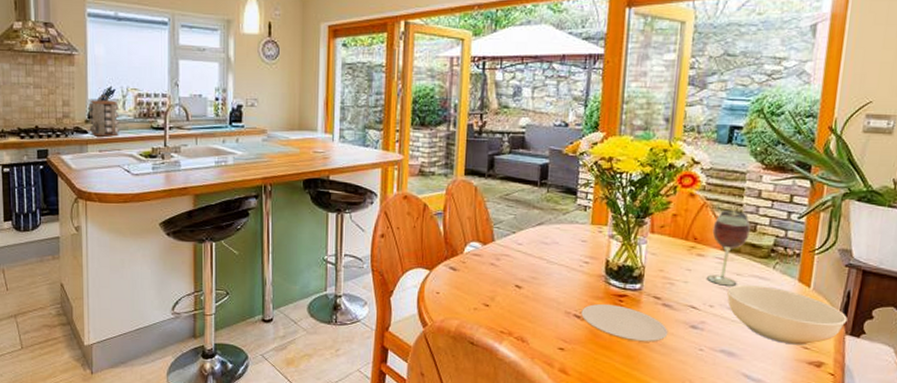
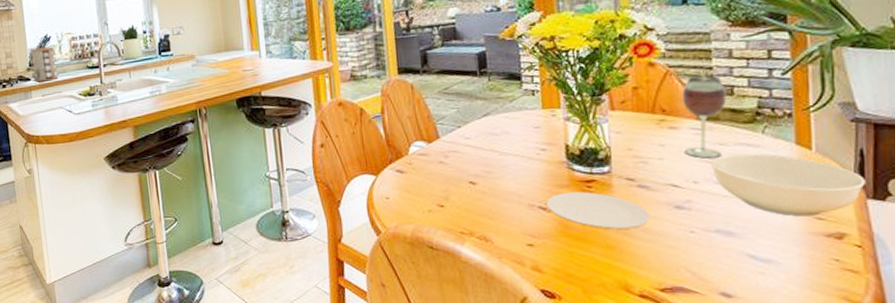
planter: none [189,89,215,126] -> present [120,24,145,61]

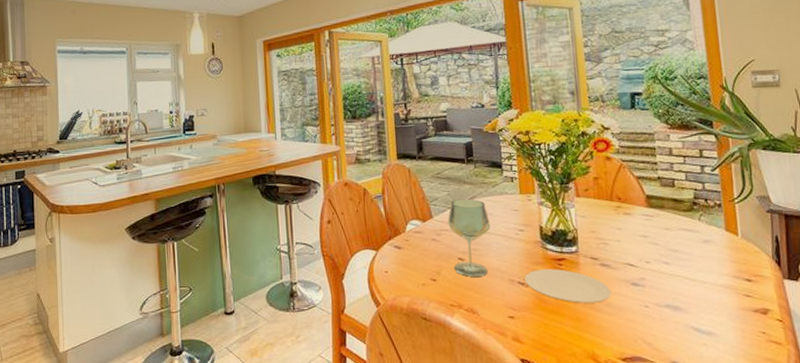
spice rack: present [28,42,59,83] -> none [59,118,87,155]
planter: present [120,24,145,61] -> none [148,105,171,138]
wine glass: none [457,115,508,203] -> present [448,198,491,278]
wineglass: present [681,74,727,159] -> none [633,168,670,241]
bowl: present [710,153,866,217] -> none [658,237,782,294]

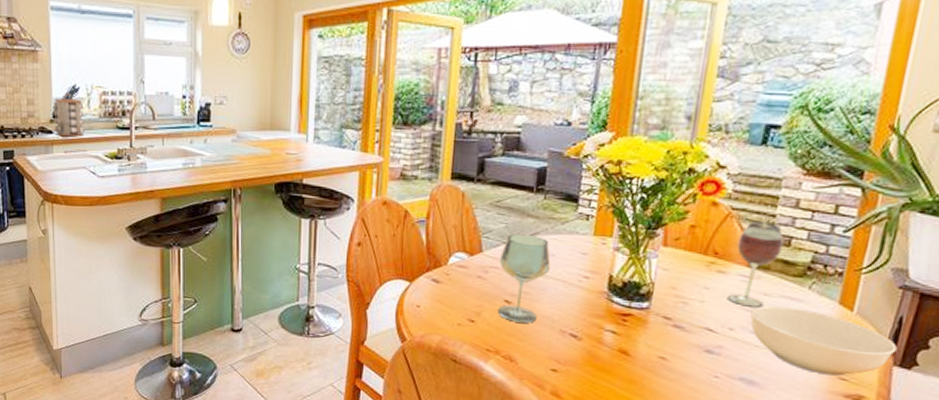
spice rack: none [59,118,87,155] -> present [53,93,84,137]
plate: present [524,268,612,304] -> none [578,322,679,367]
wineglass: none [633,168,670,241] -> present [728,220,784,307]
bowl: none [658,237,782,294] -> present [750,305,897,376]

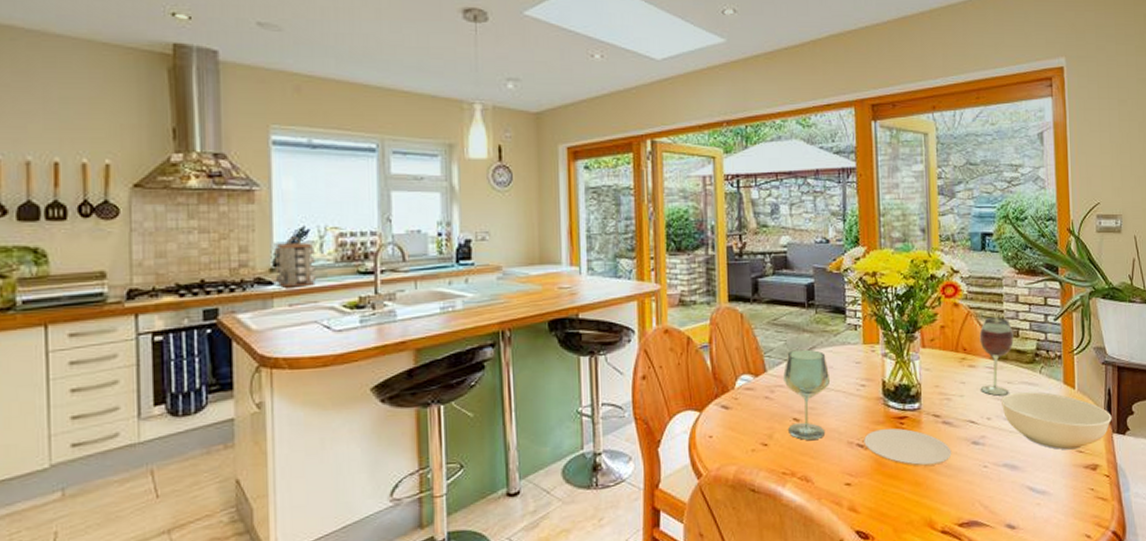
plate: none [578,322,679,367] -> present [864,428,952,466]

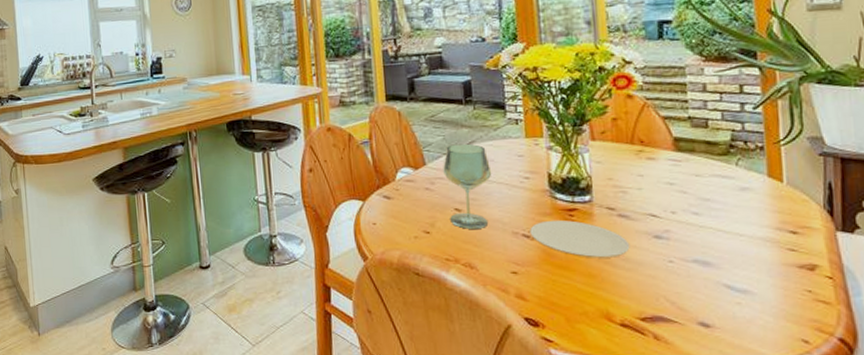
spice rack: present [274,236,316,288] -> none [20,62,50,102]
wineglass: present [979,316,1014,396] -> none [659,107,702,189]
bowl: present [1000,391,1112,450] -> none [687,185,835,248]

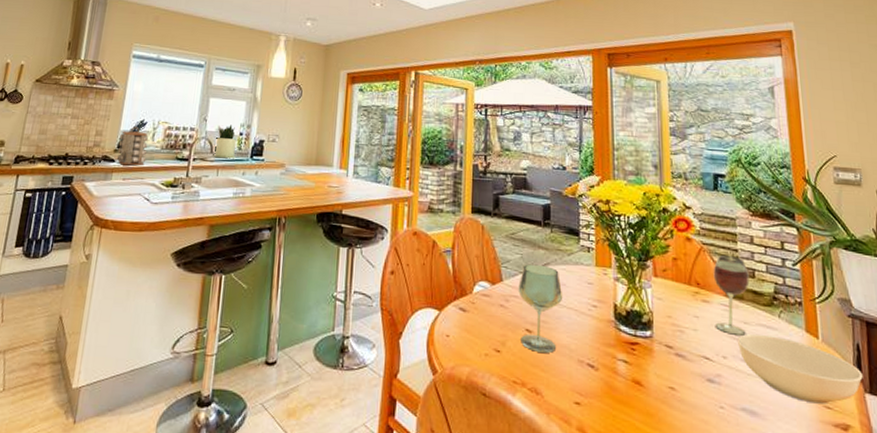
spice rack: none [20,62,50,102] -> present [117,126,148,166]
planter: none [112,46,137,82] -> present [213,125,237,159]
plate: present [530,220,630,258] -> none [594,352,686,398]
wineglass: none [659,107,702,189] -> present [713,254,750,336]
bowl: none [687,185,835,248] -> present [736,333,863,404]

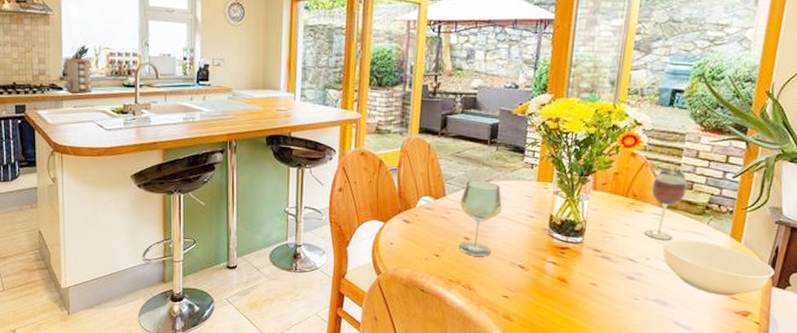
planter: present [213,125,237,159] -> none [159,49,183,85]

